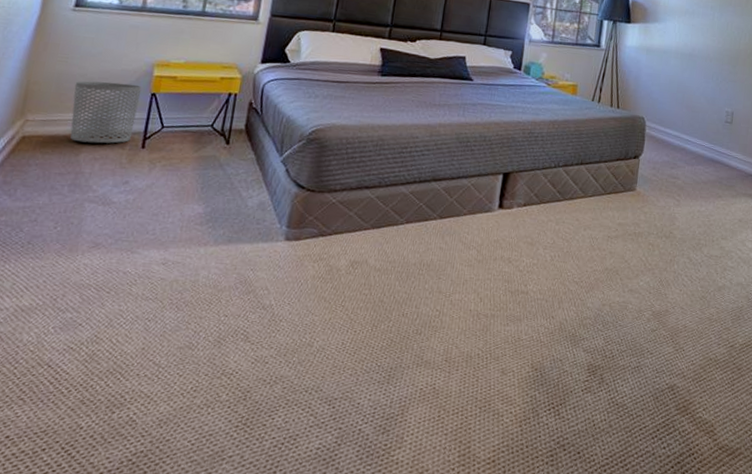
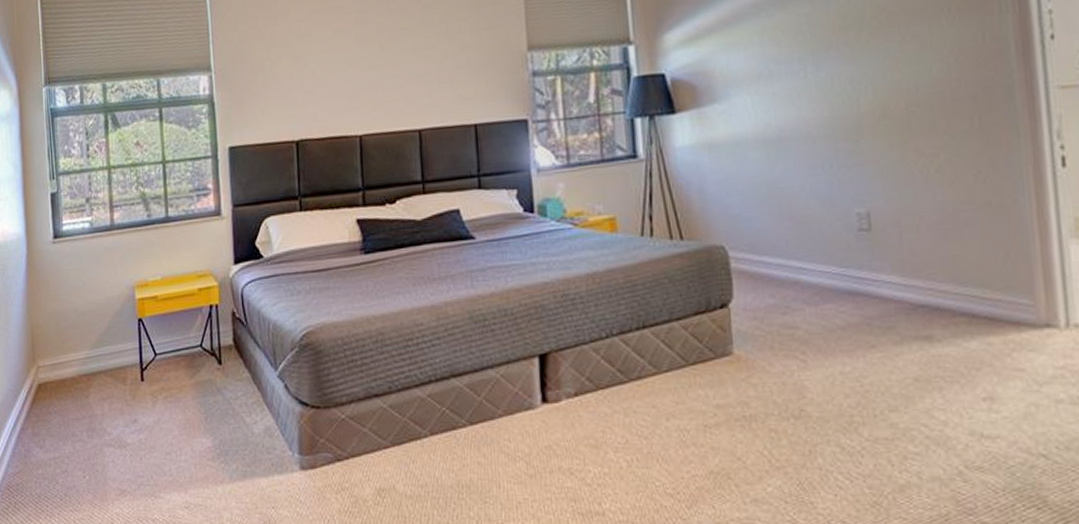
waste bin: present [70,81,142,144] -> none [70,312,130,383]

